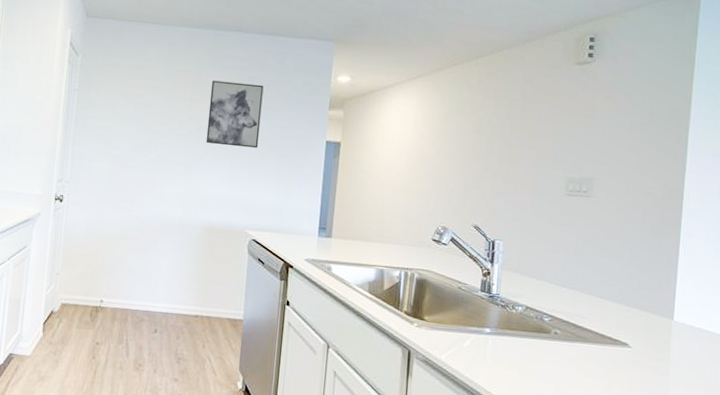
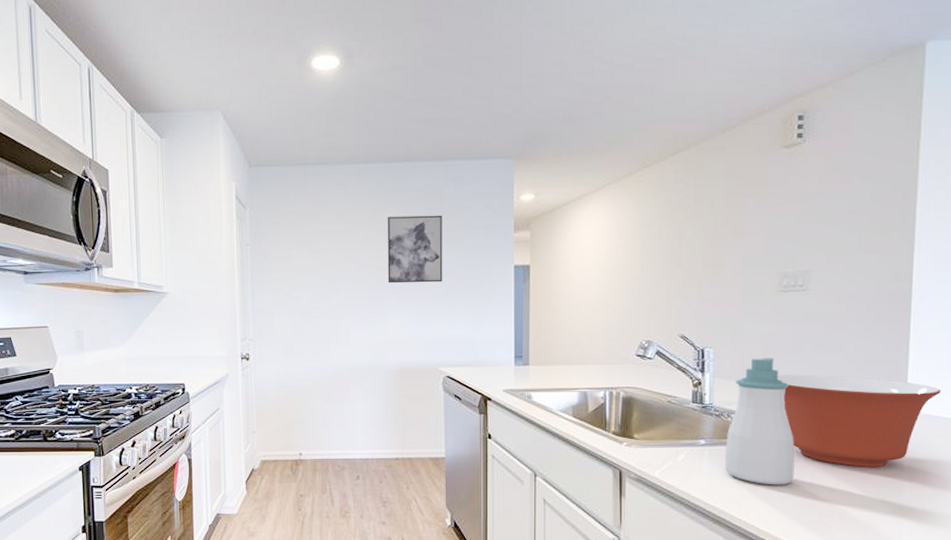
soap bottle: none [507,255,572,381] -> present [725,358,795,485]
mixing bowl: none [559,273,705,372] -> present [777,374,941,467]

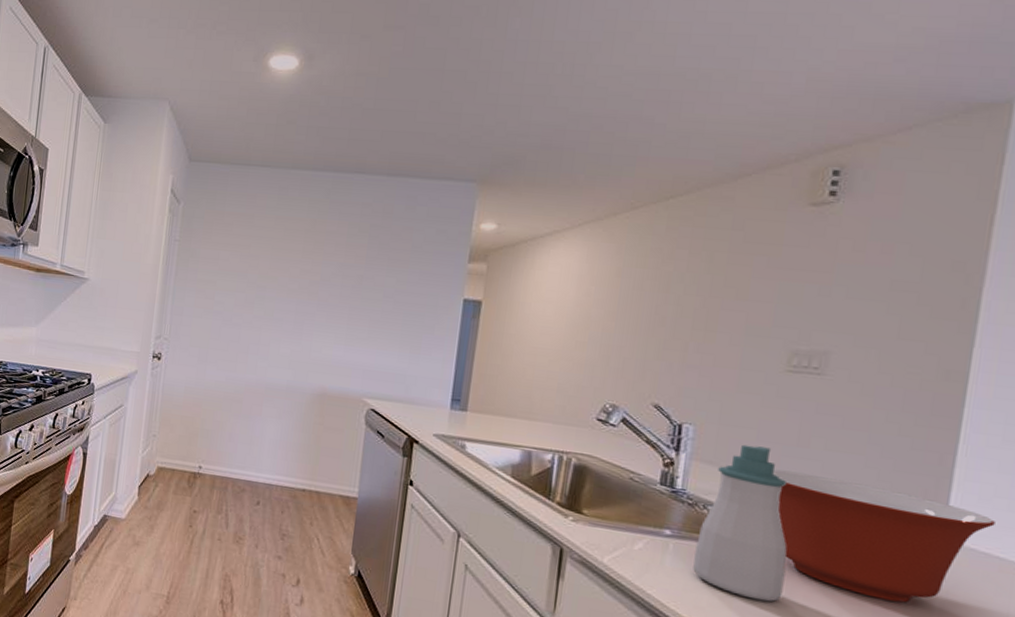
wall art: present [387,215,443,284] -> none [319,229,389,307]

